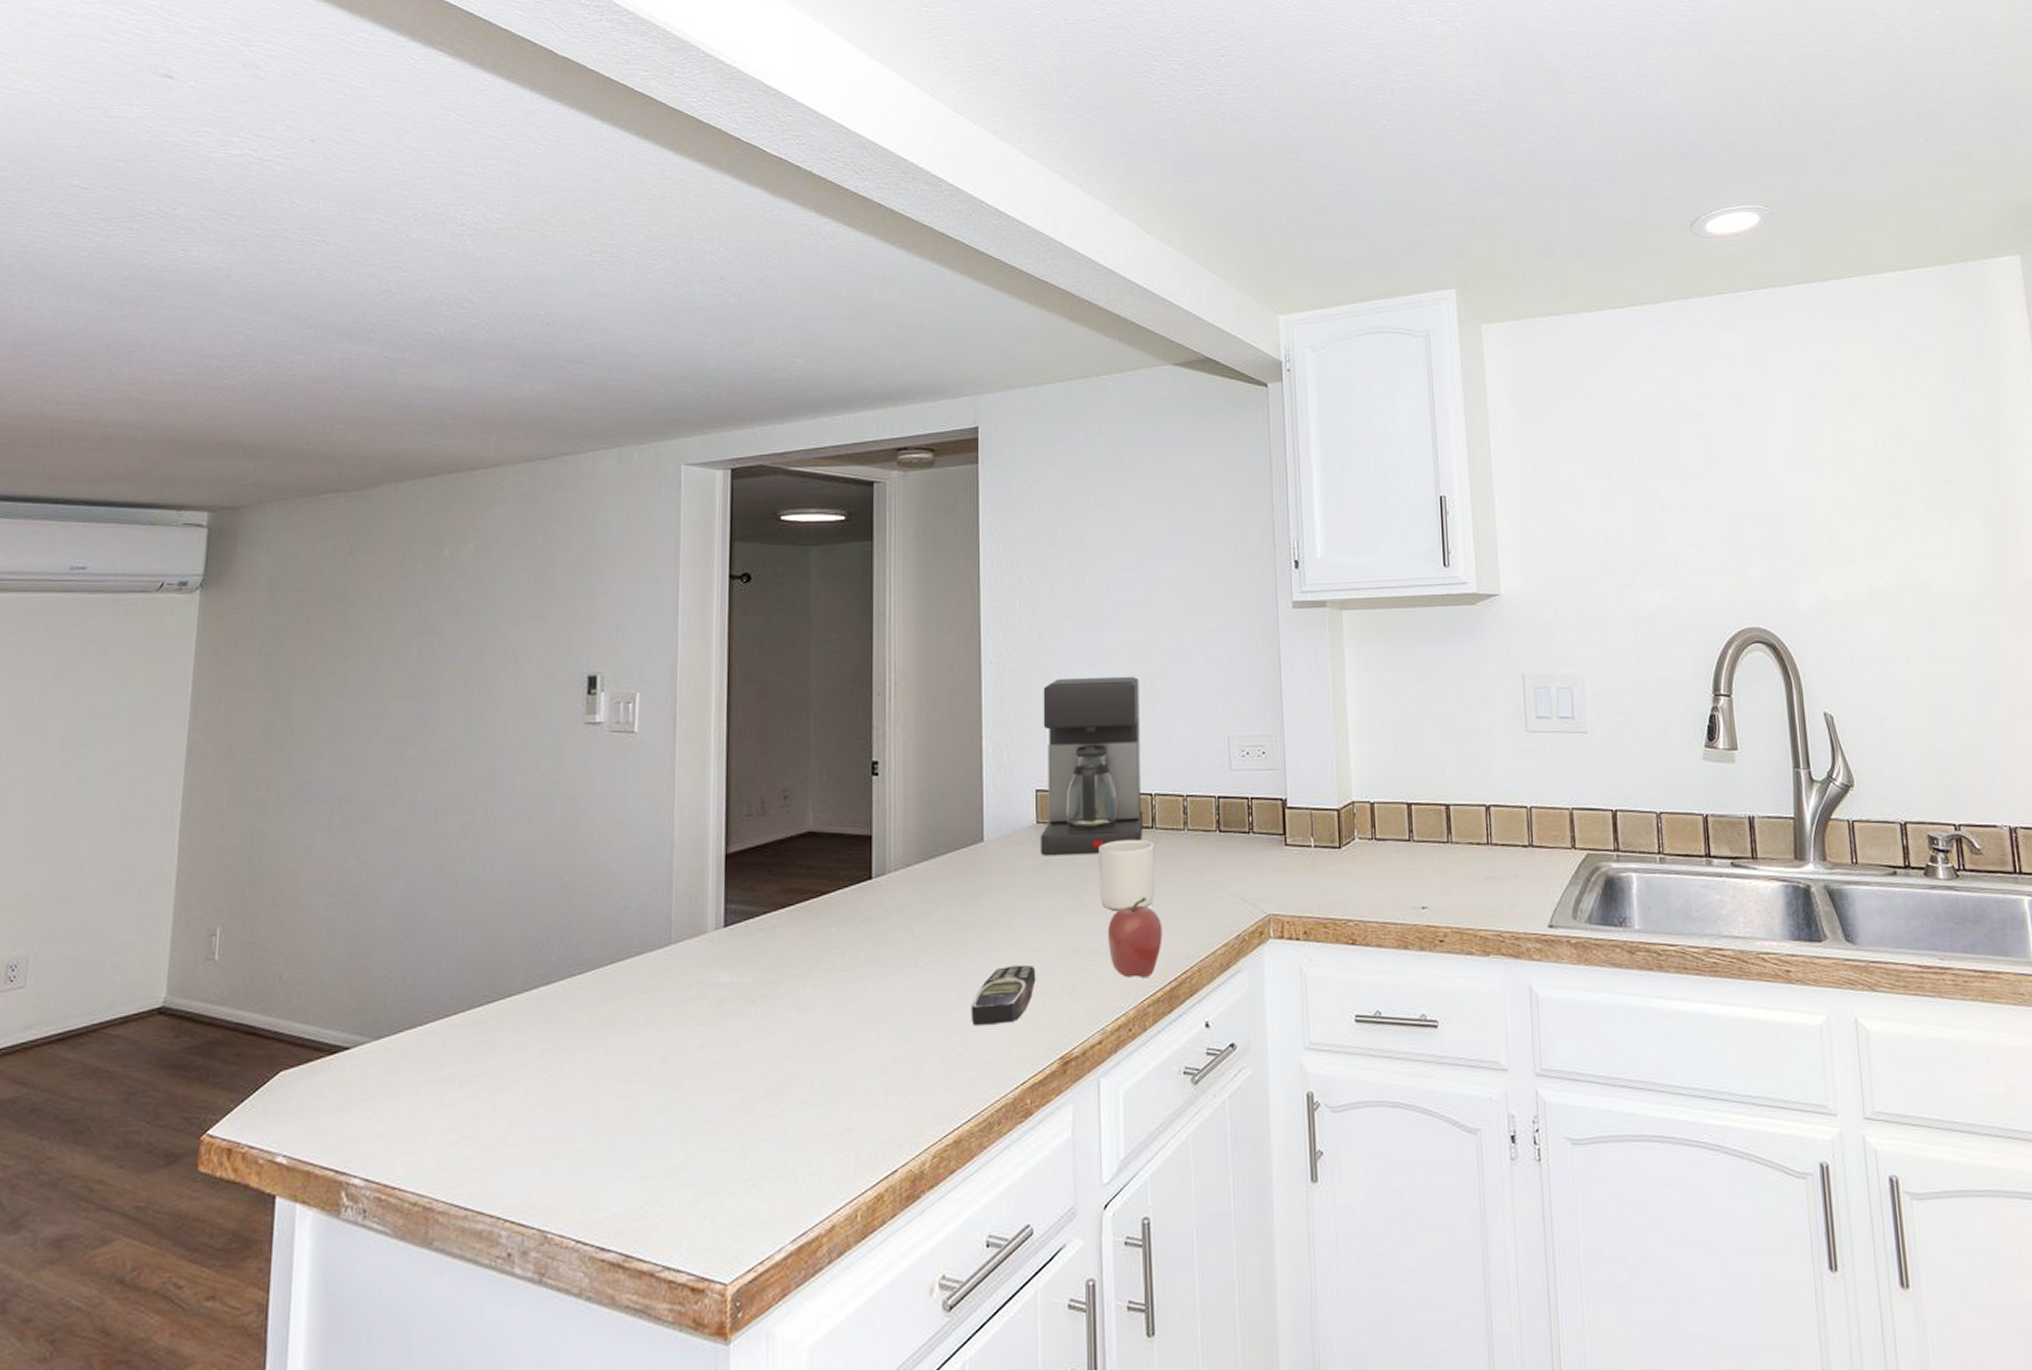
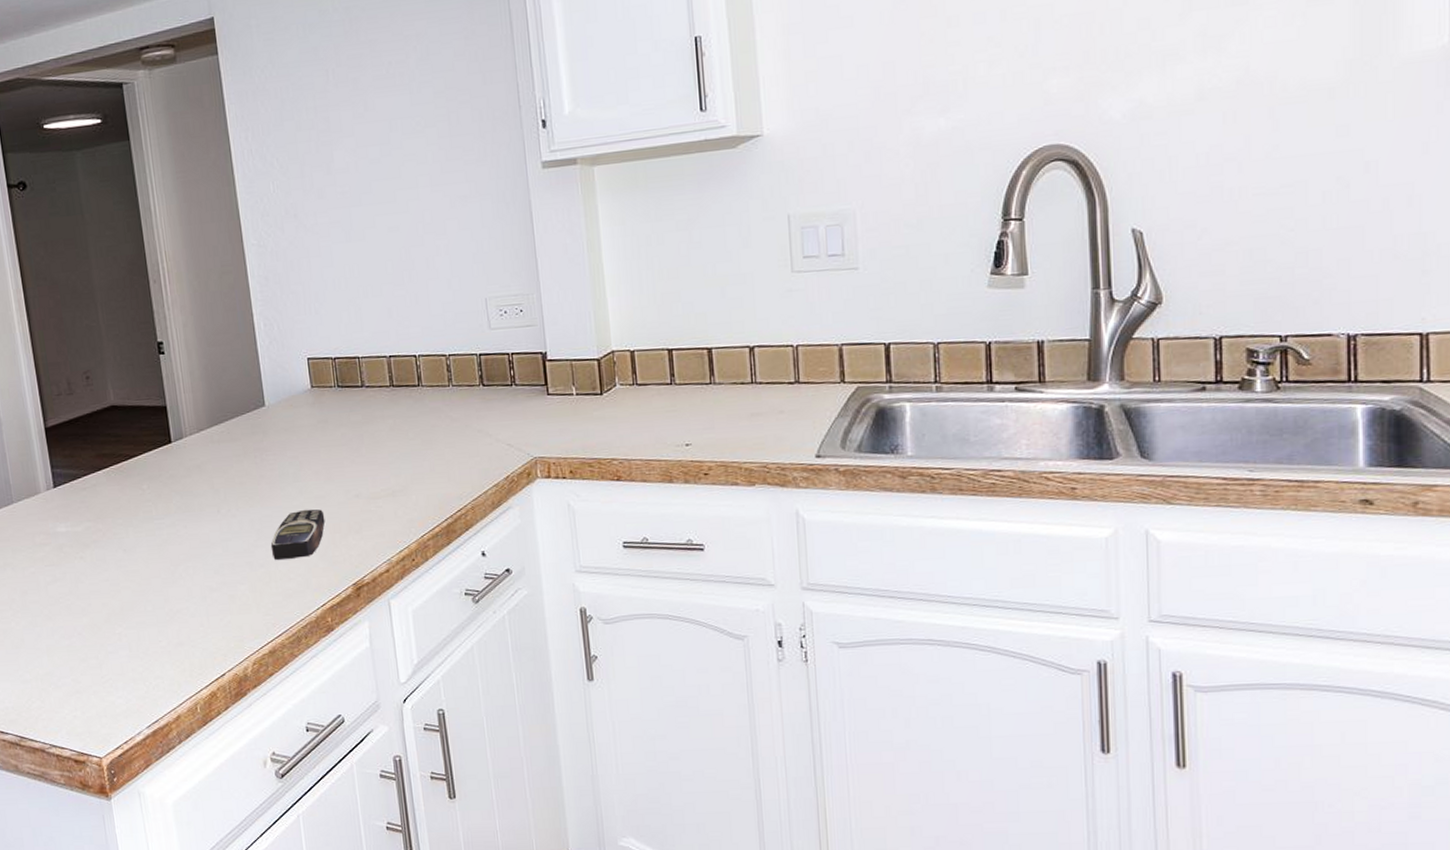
coffee maker: present [1040,677,1143,856] -> none [304,248,410,416]
mug: present [1099,839,1155,911] -> none [370,396,426,460]
fruit: present [1107,897,1163,978] -> none [385,447,437,517]

